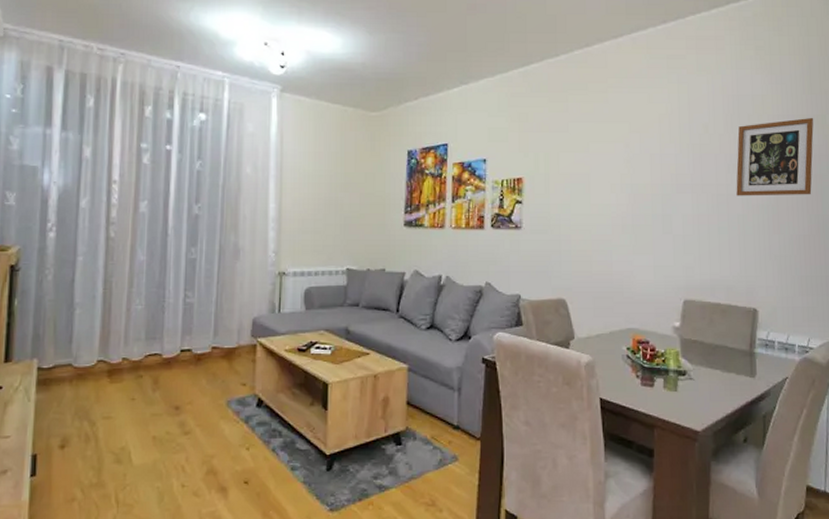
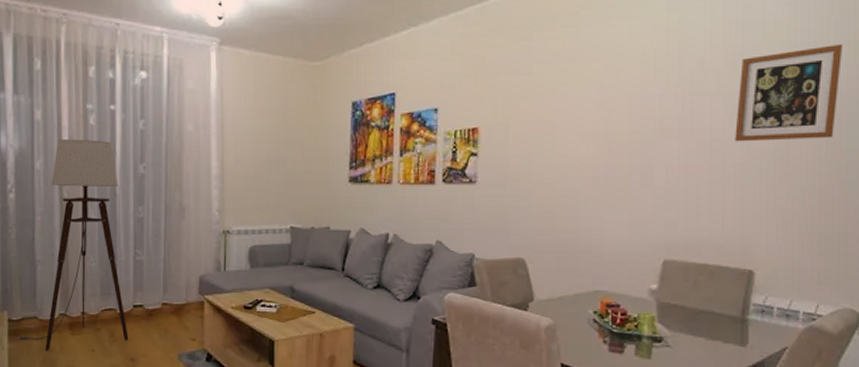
floor lamp: none [46,178,174,402] -> present [17,139,129,351]

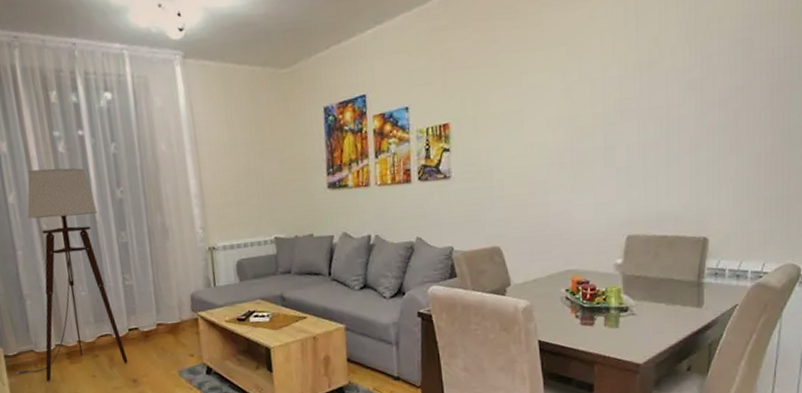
picture frame: present [735,43,844,142] -> none [689,12,787,117]

